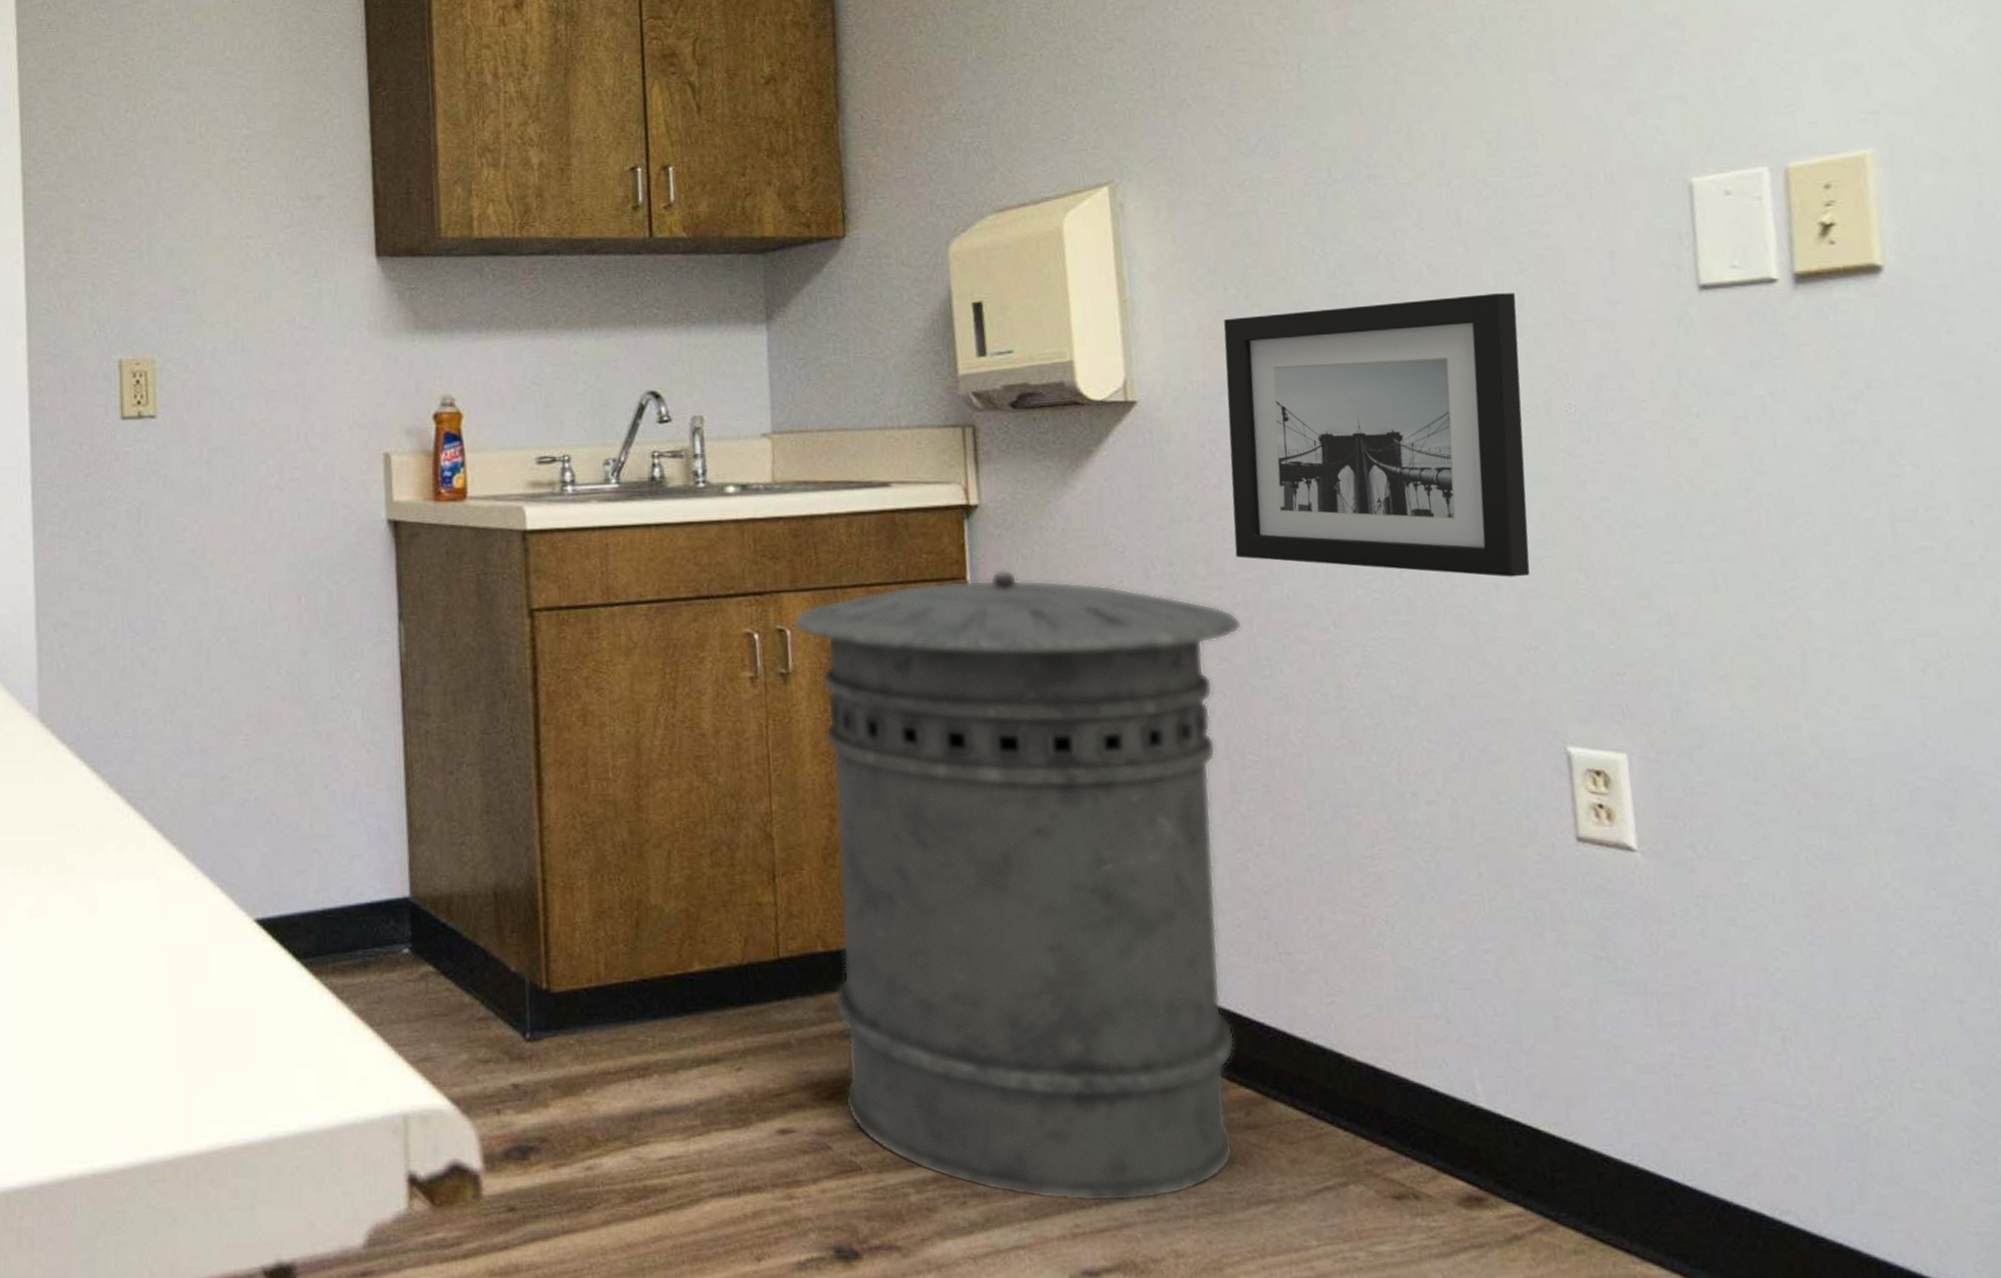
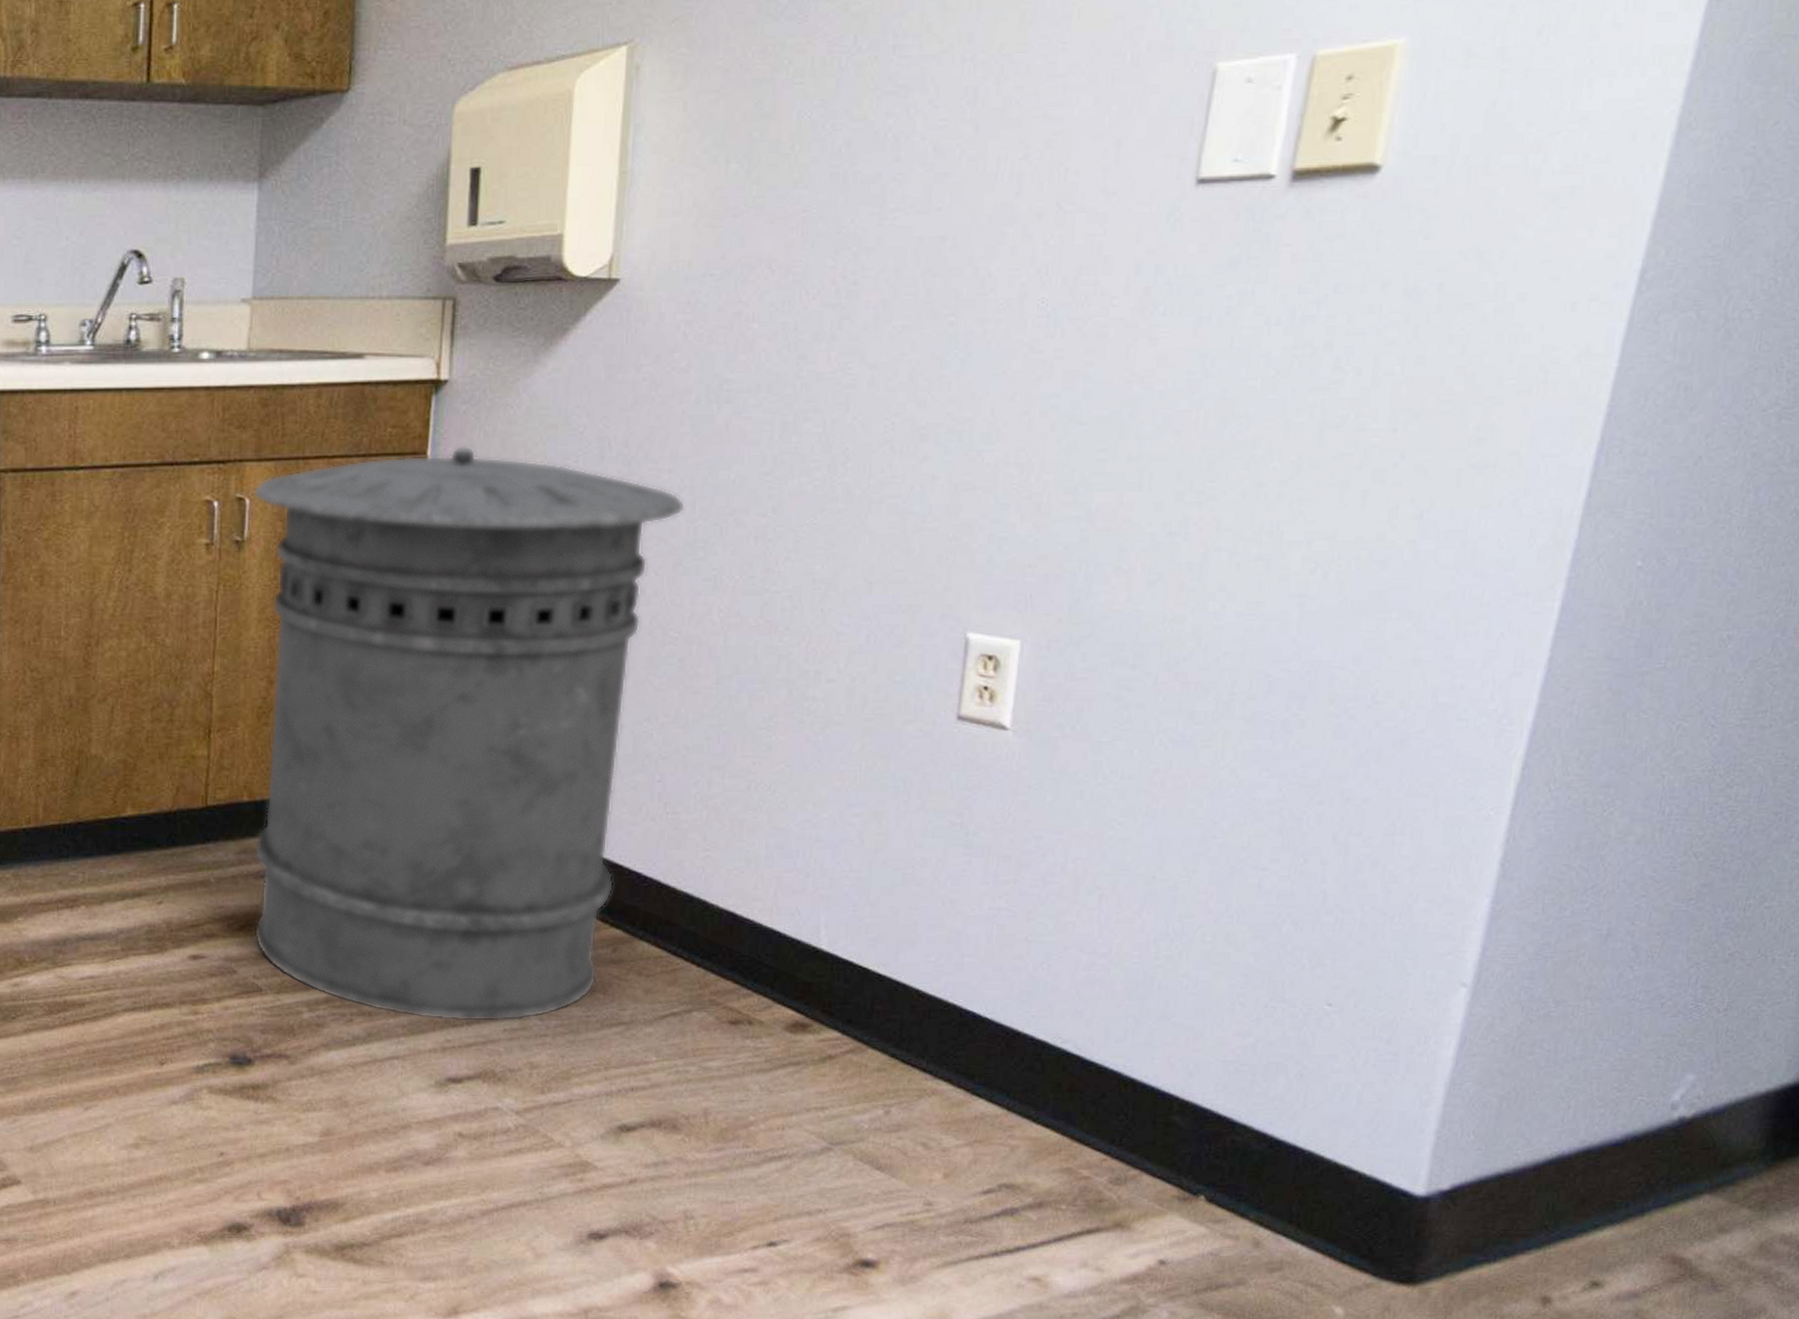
wall art: present [1223,293,1530,577] -> none [691,179,1015,469]

